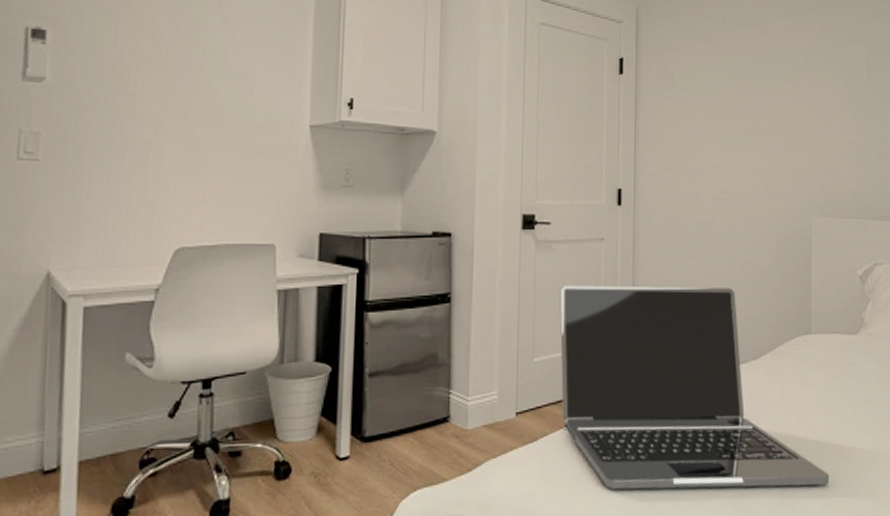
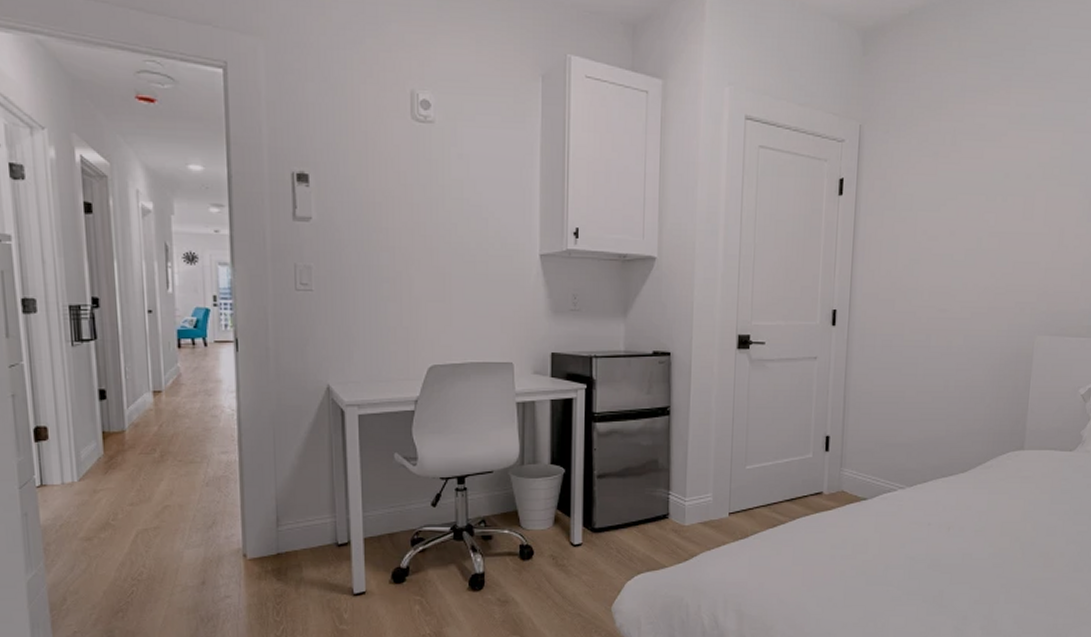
laptop: present [559,285,830,490] -> none [771,401,1032,589]

